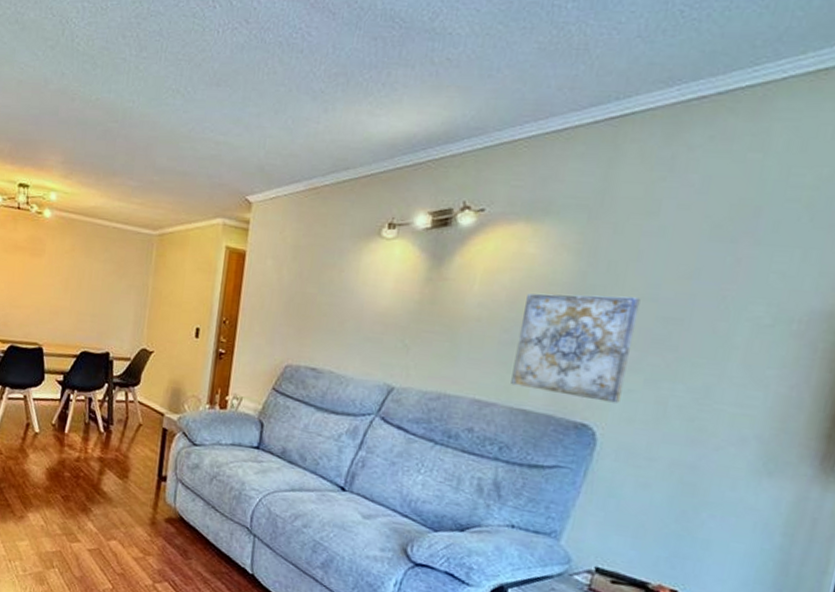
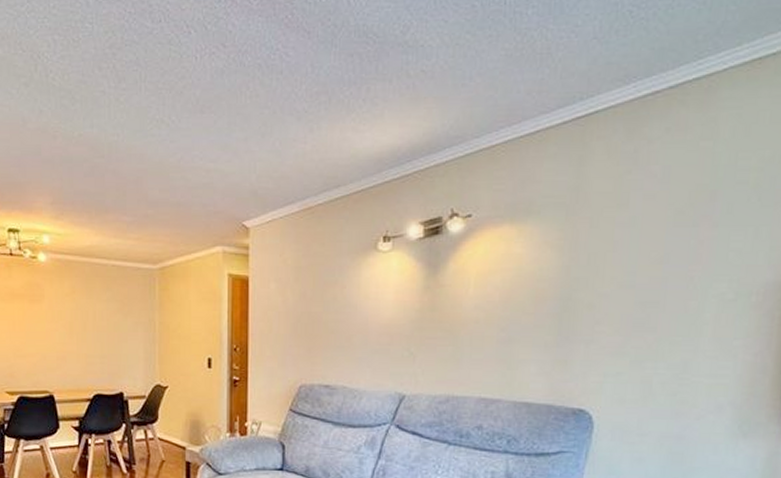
wall art: present [511,293,641,403] -> none [512,286,620,386]

